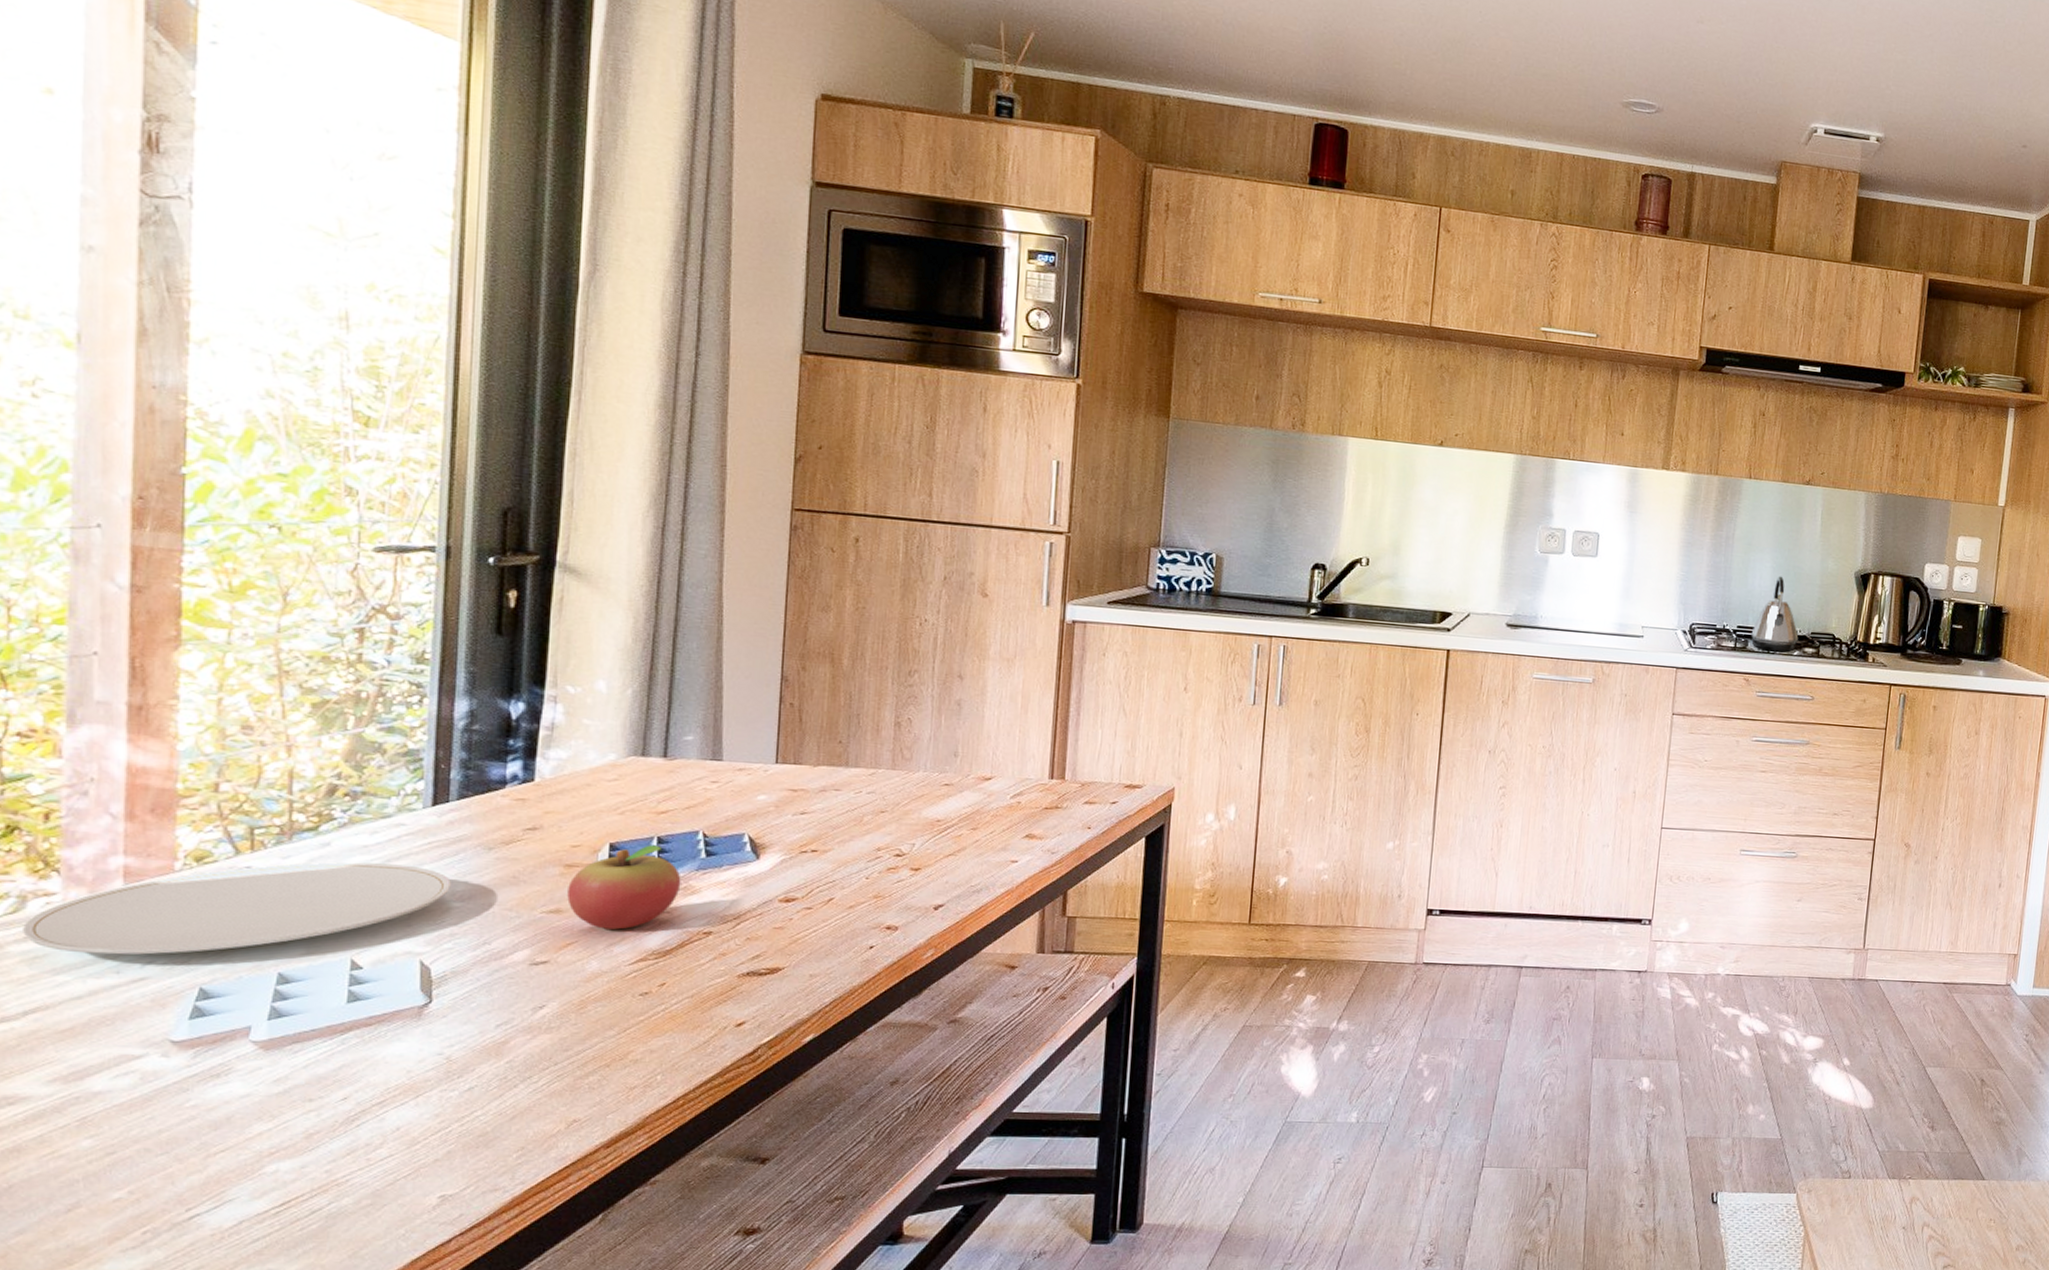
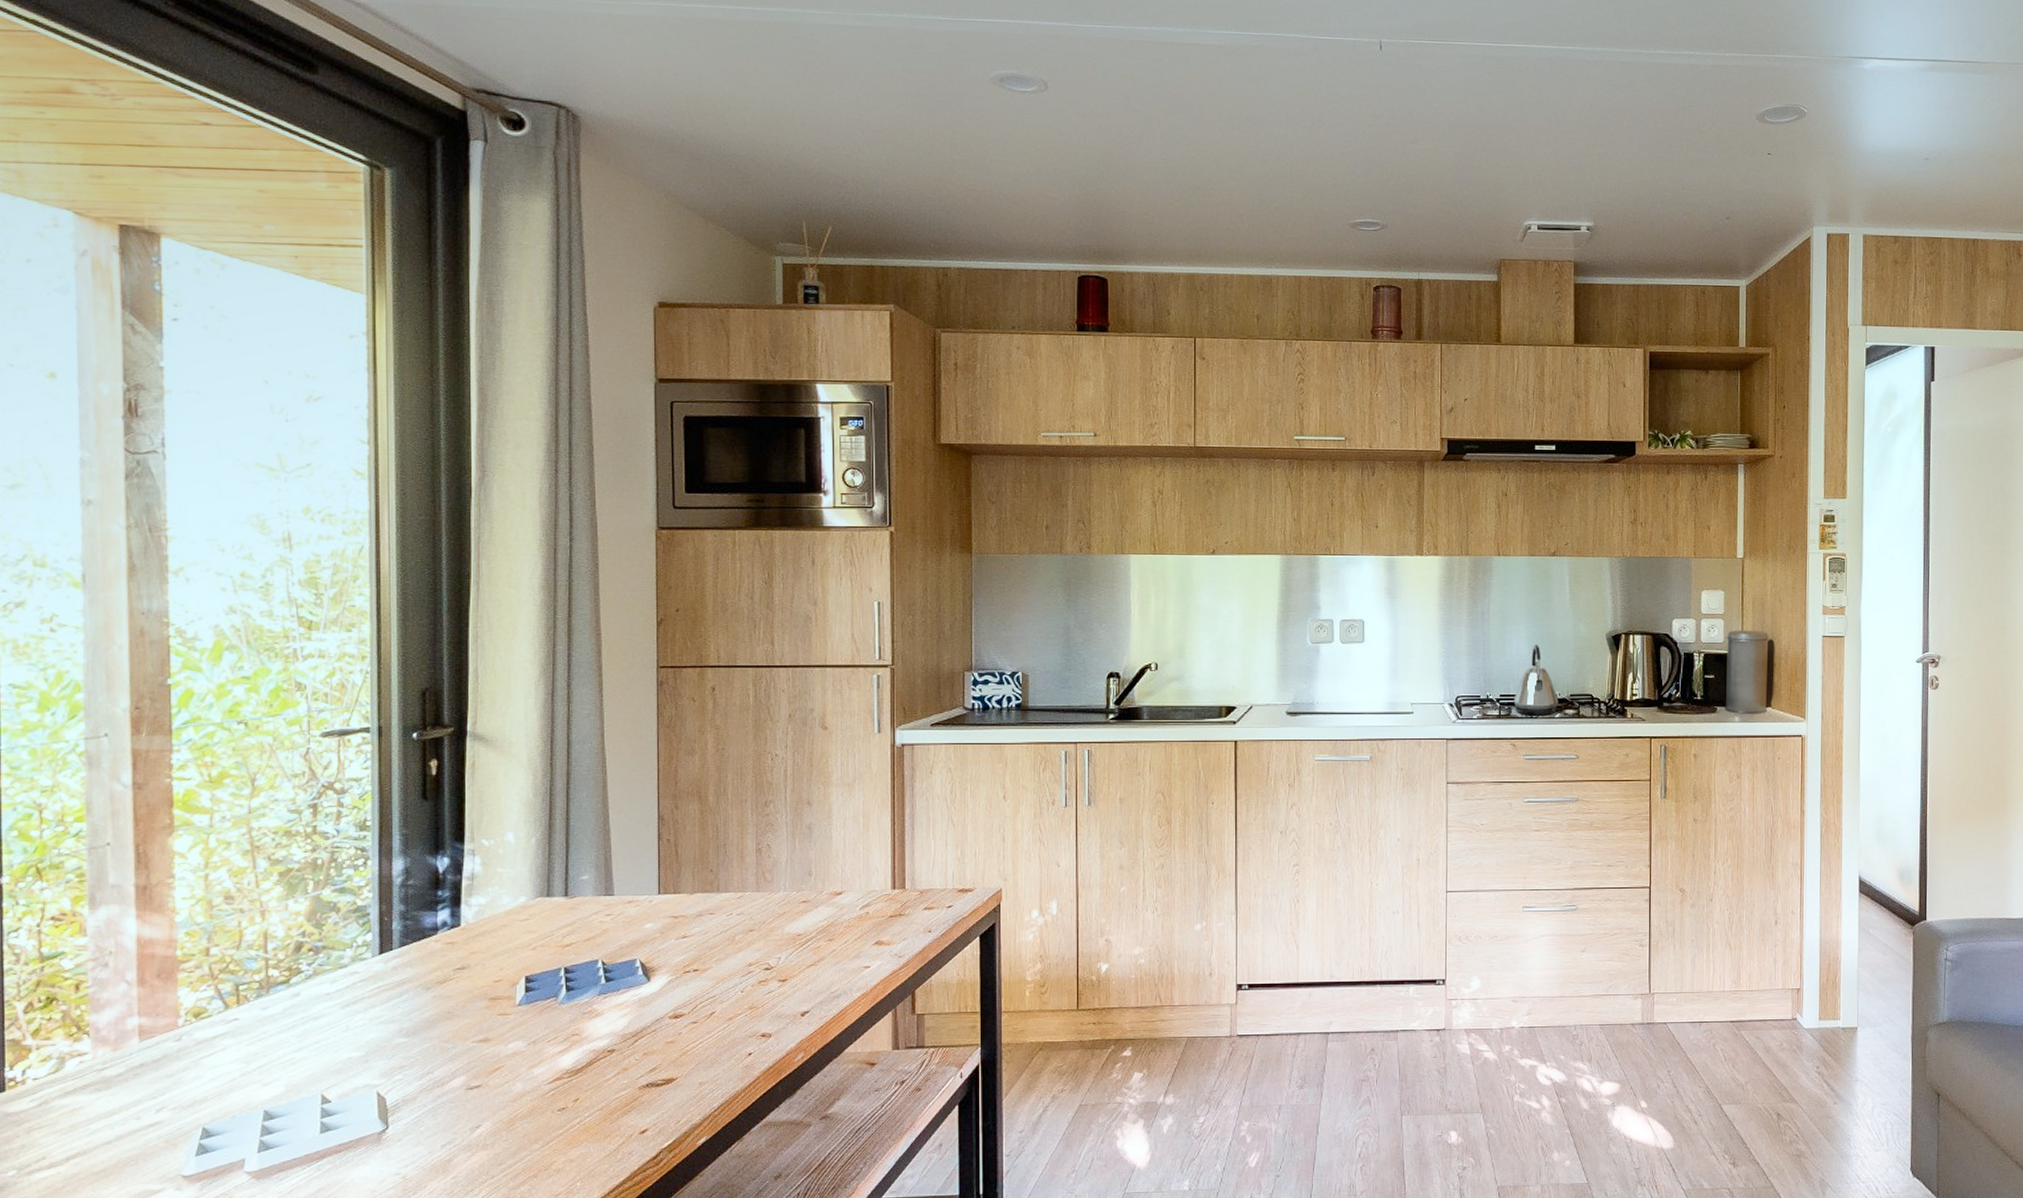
plate: present [23,862,451,955] -> none [63,1008,398,1104]
fruit: present [567,844,681,930] -> none [493,974,586,1053]
canister: none [1970,580,2023,670] -> present [1725,630,1769,714]

